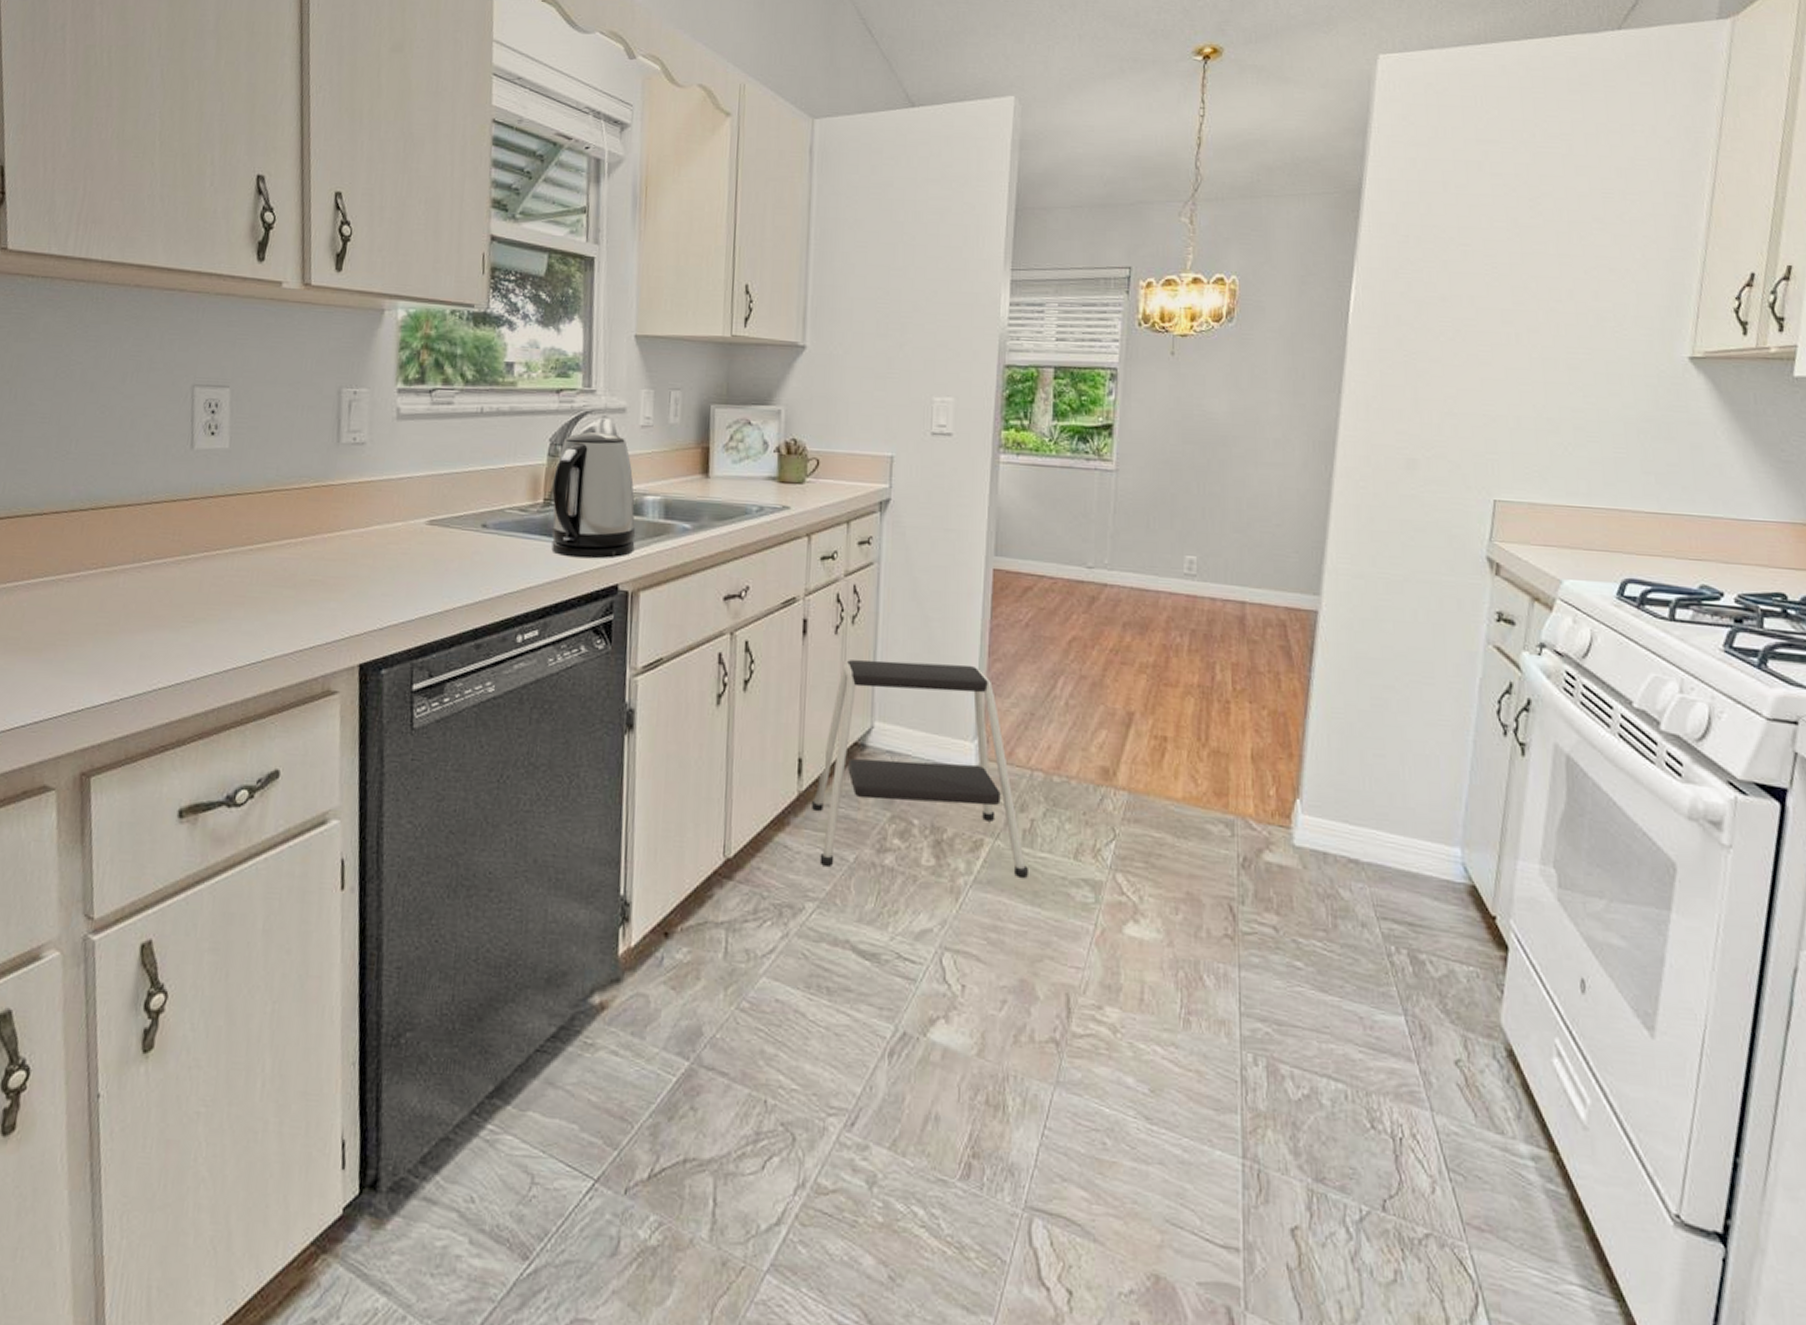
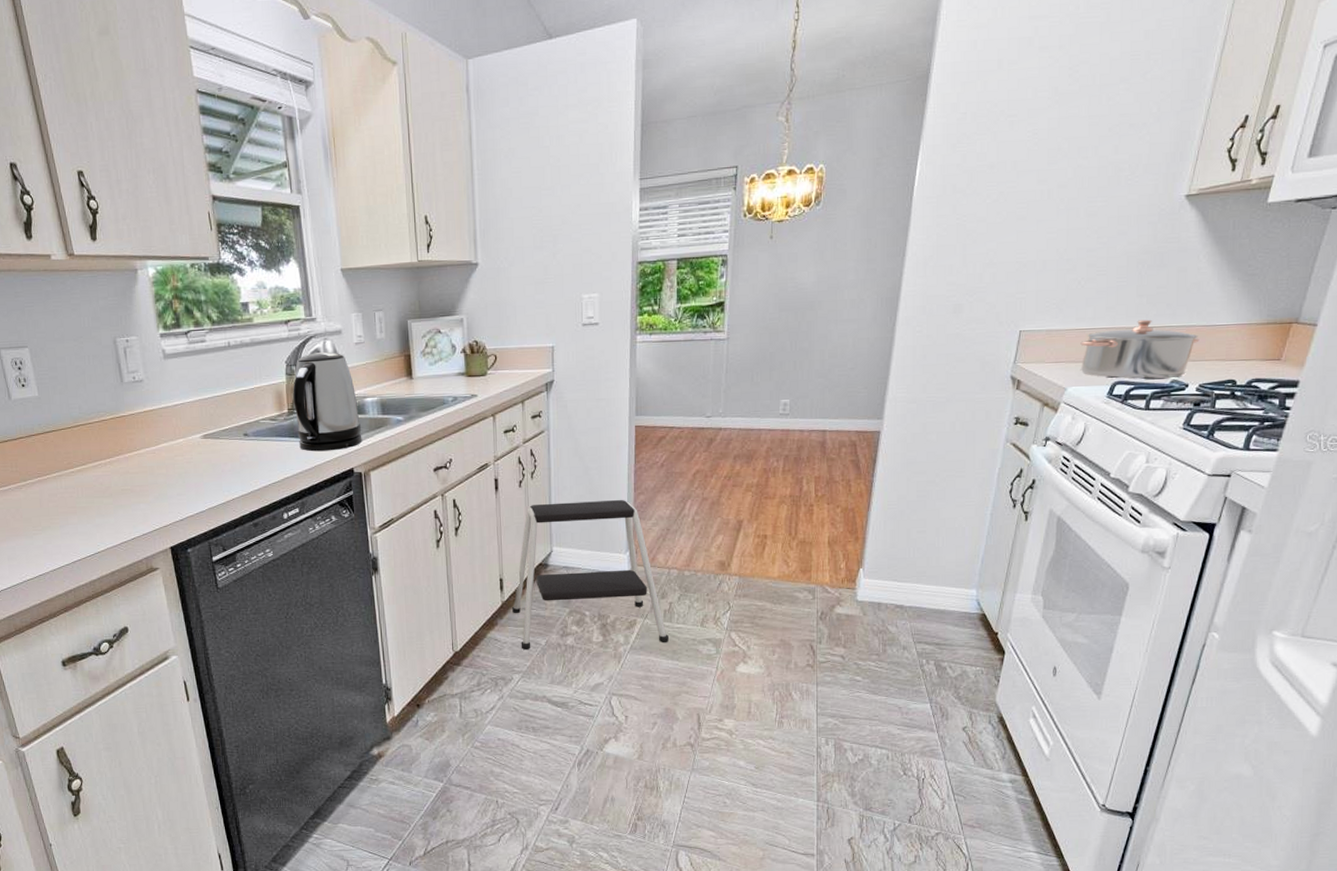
cooking pot: none [1574,503,1731,583] -> present [1080,319,1199,379]

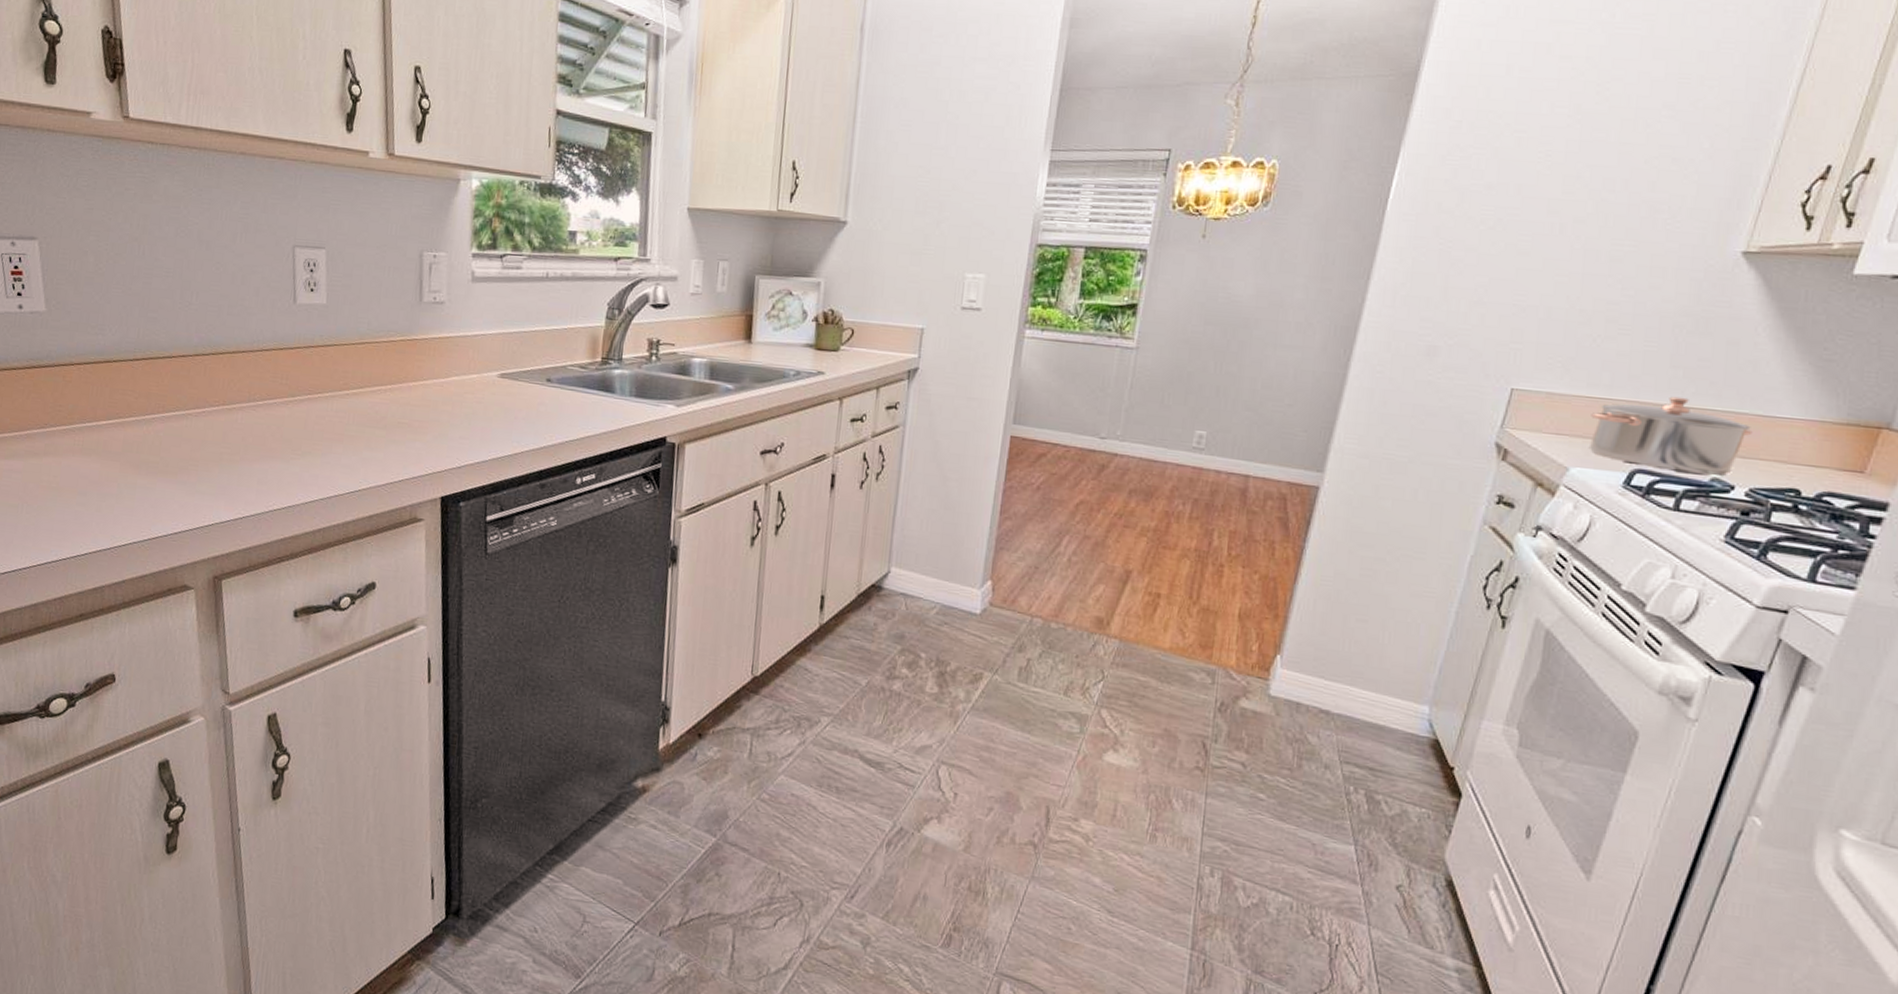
kettle: present [293,351,362,452] -> none [608,297,683,414]
step stool: present [512,499,669,650] -> none [831,512,1021,709]

